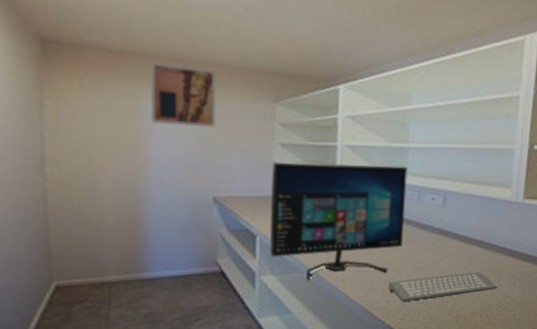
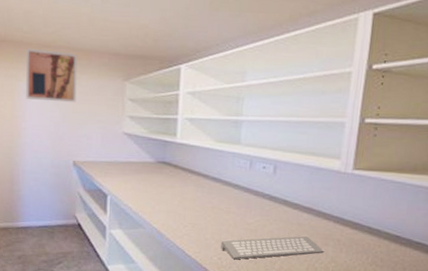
computer monitor: present [269,162,408,281] -> none [118,133,241,236]

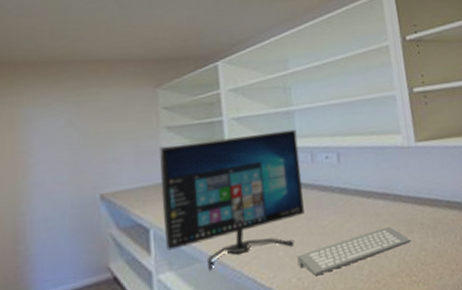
wall art: present [25,48,78,103] -> none [29,66,98,128]
computer monitor: none [118,133,241,236] -> present [160,129,305,271]

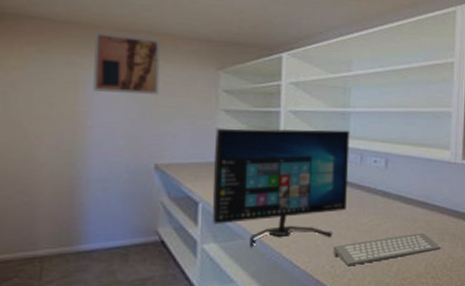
wall art: none [29,66,98,128] -> present [93,31,161,95]

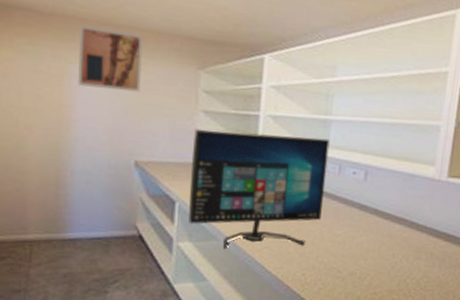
computer keyboard: present [333,233,441,266] -> none [305,249,416,276]

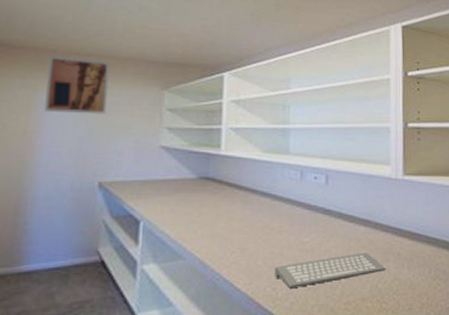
computer monitor: present [188,130,330,250] -> none [153,146,290,269]
computer keyboard: none [305,249,416,276] -> present [274,253,386,289]

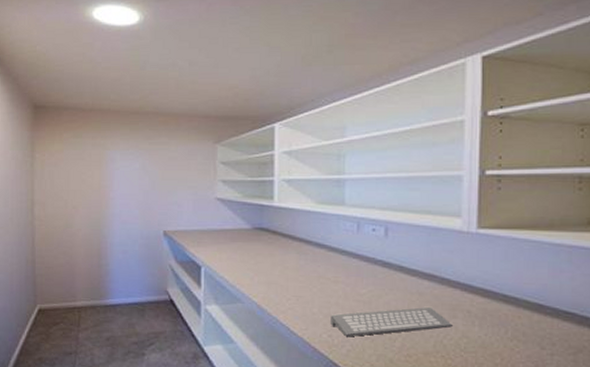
wall art: present [44,55,110,115] -> none [113,116,166,169]

